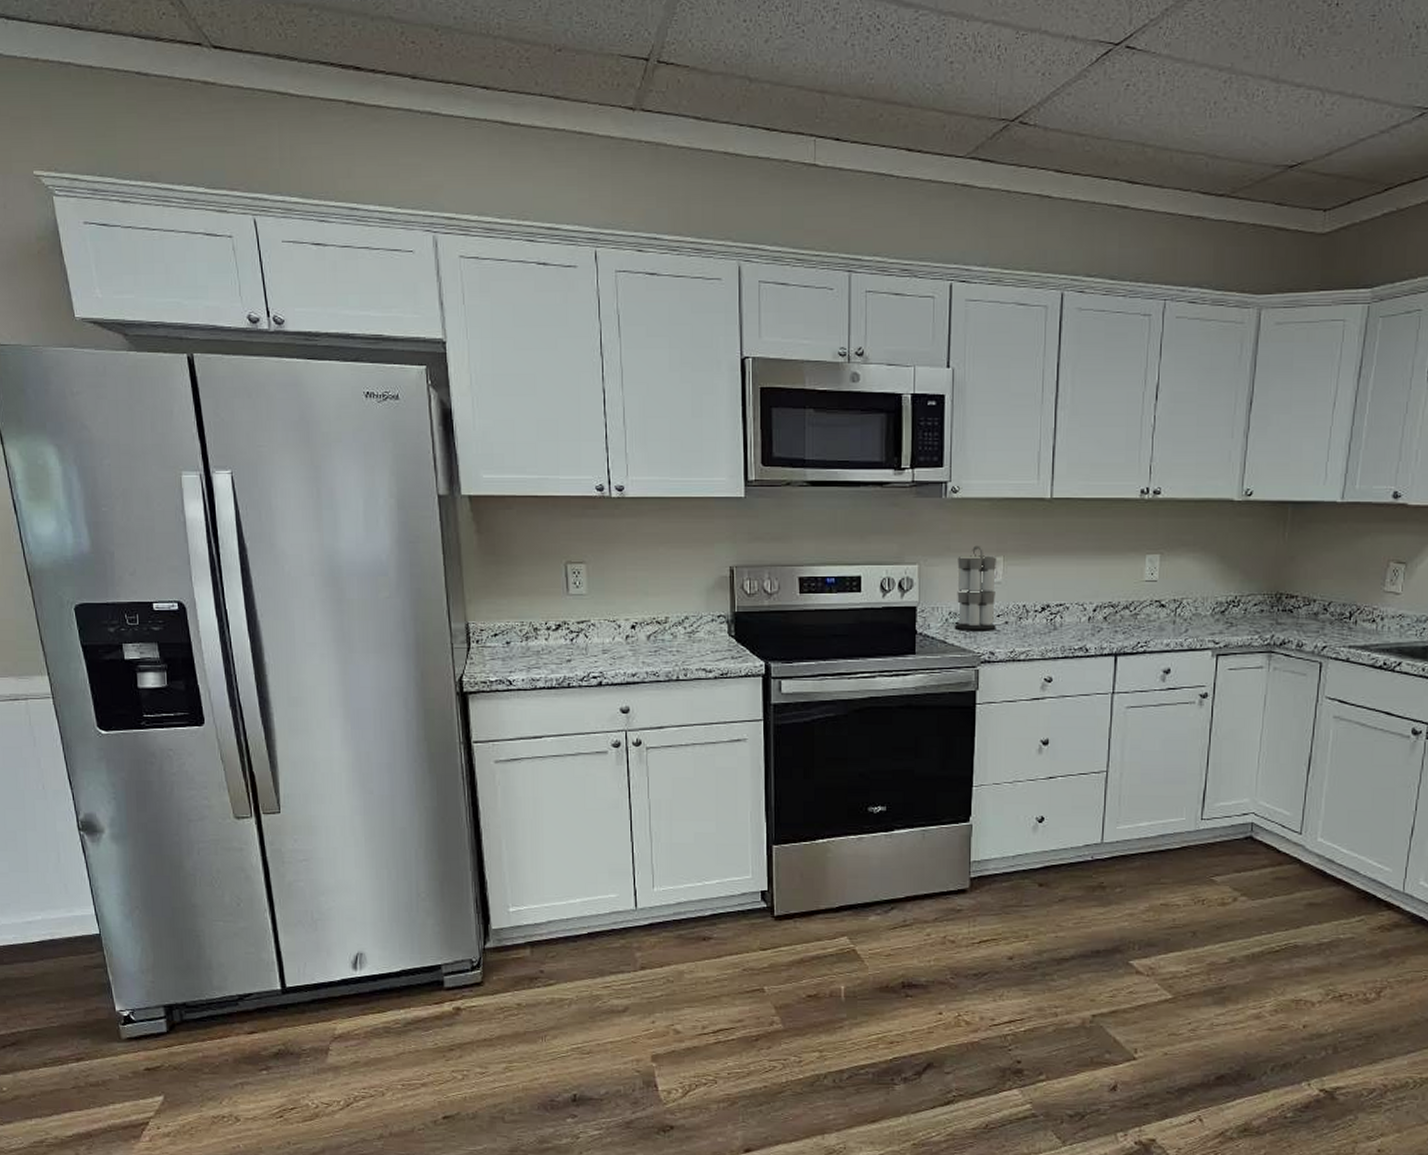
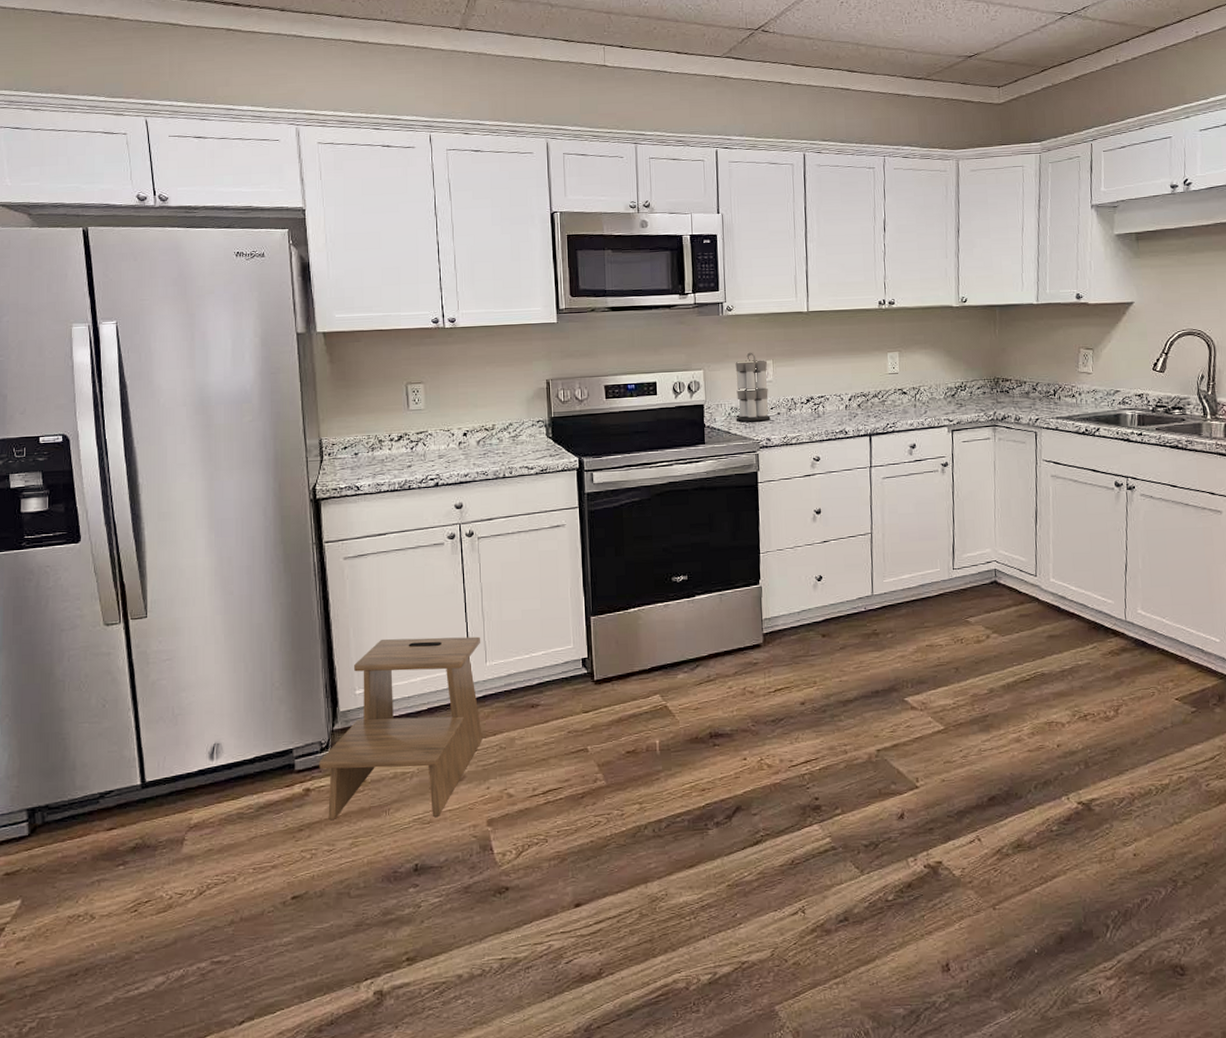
step stool: none [470,855,648,1047] -> present [319,636,483,820]

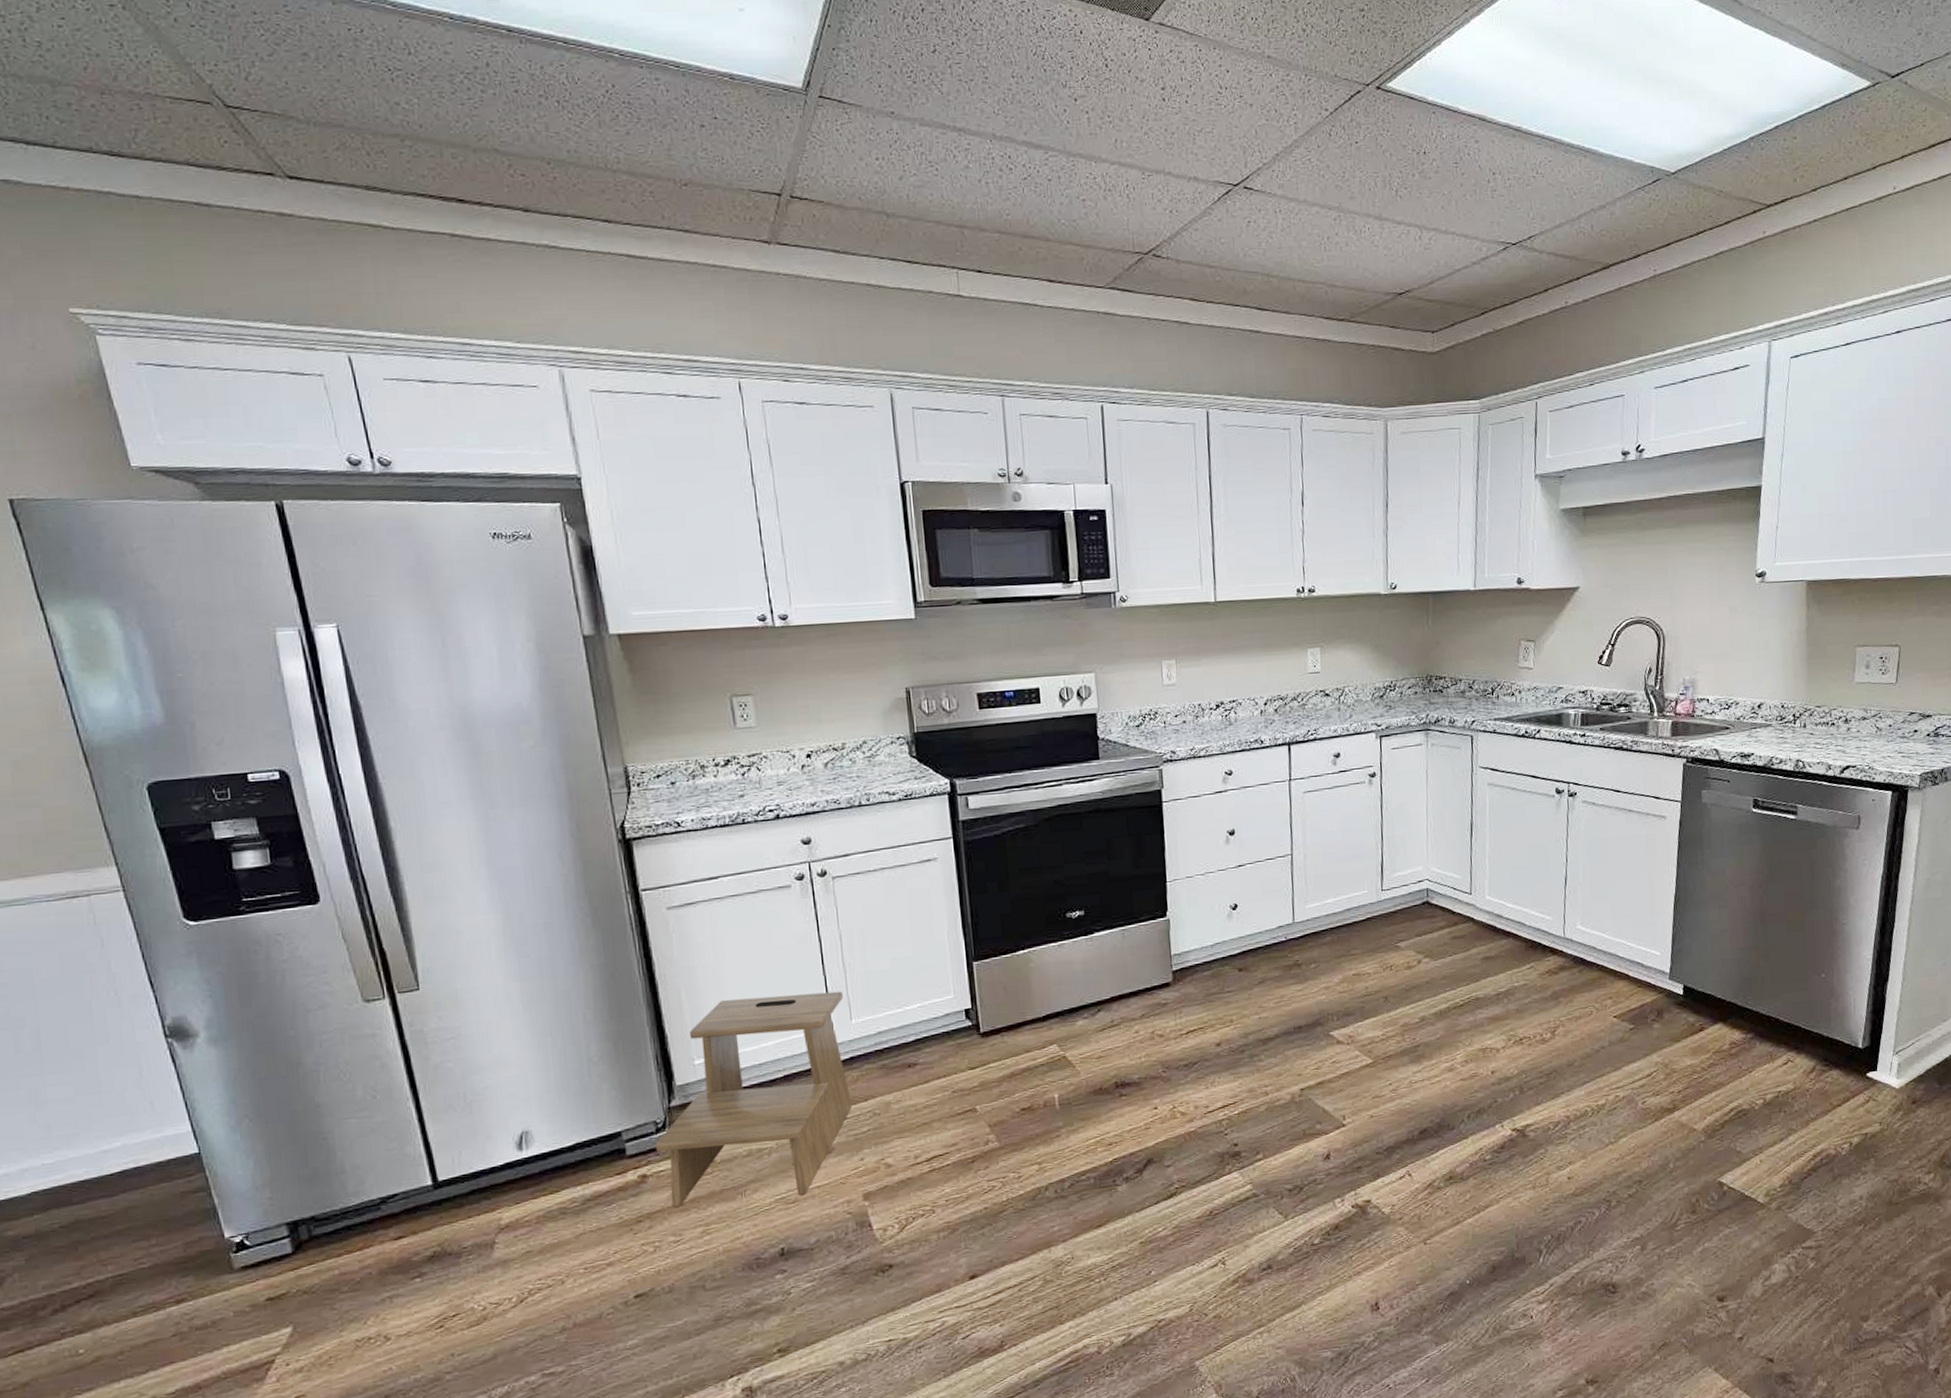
spice rack: present [735,352,771,424] -> none [1132,650,1175,734]

